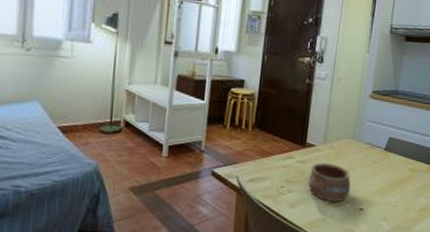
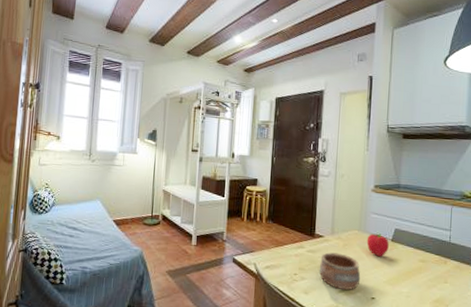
fruit: none [359,142,382,167] -> present [366,233,389,257]

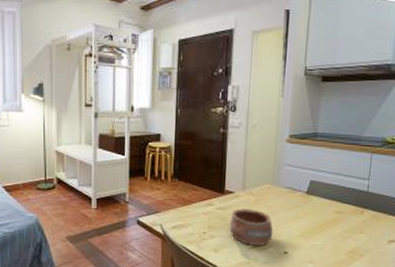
fruit: present [366,233,389,257] -> none [280,186,304,211]

